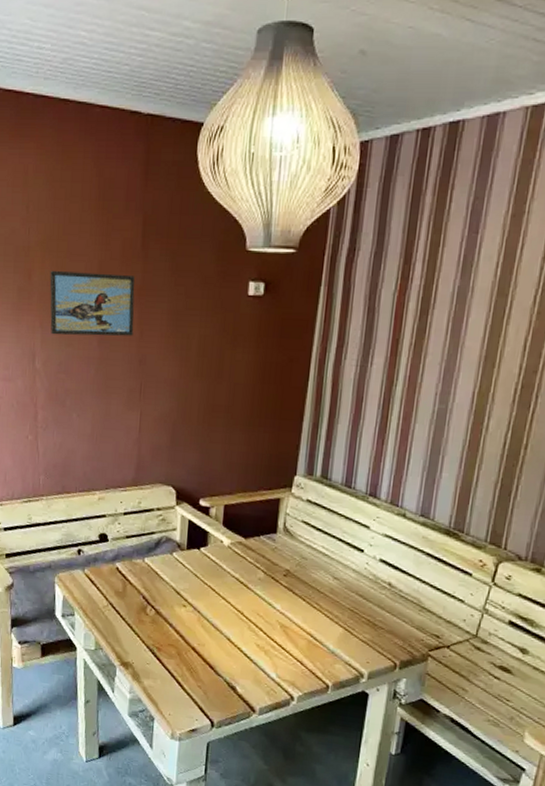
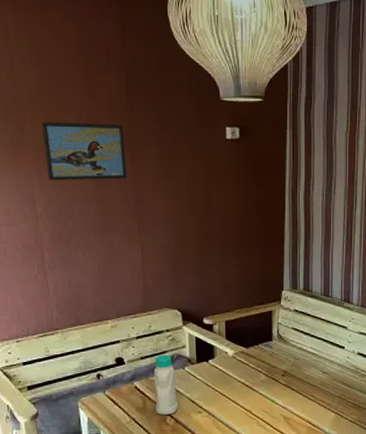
bottle: none [136,535,162,604] -> present [153,354,178,415]

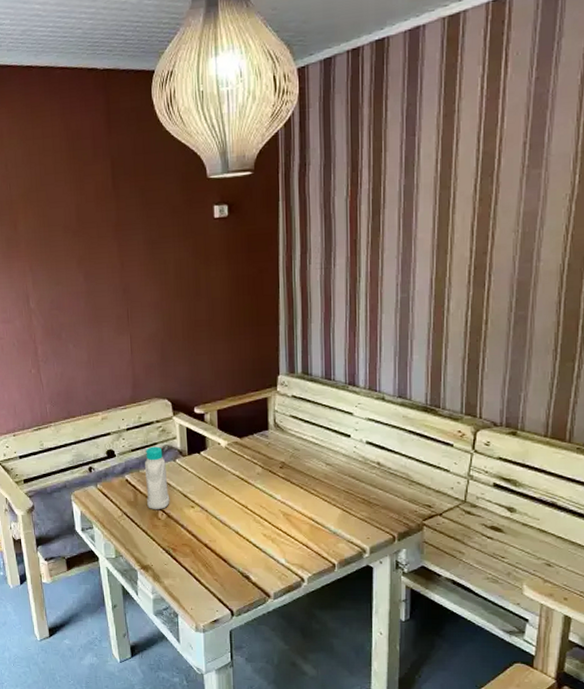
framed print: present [41,122,127,181] -> none [33,214,115,276]

